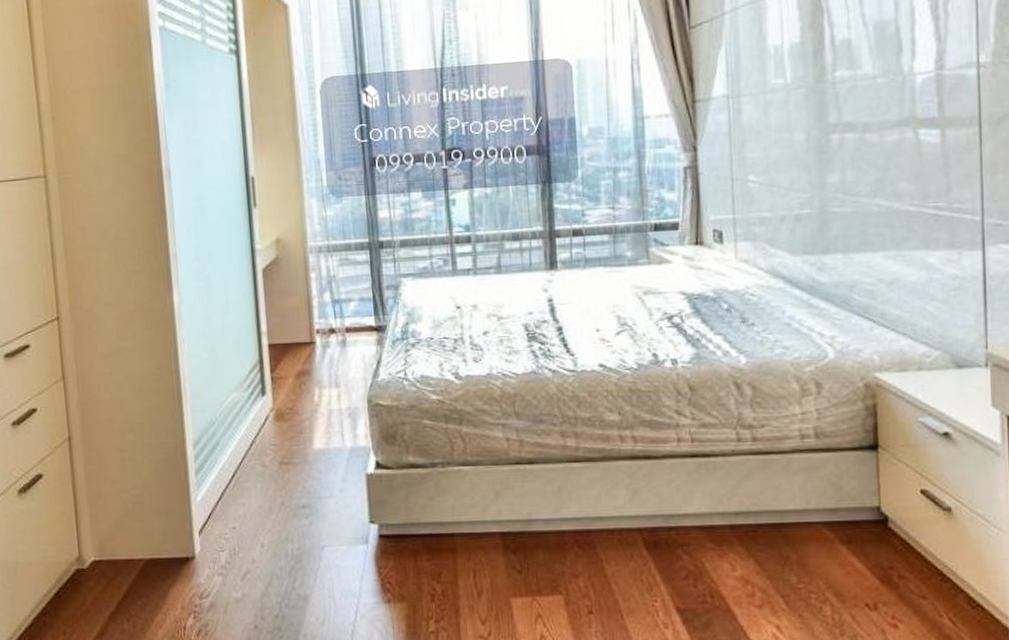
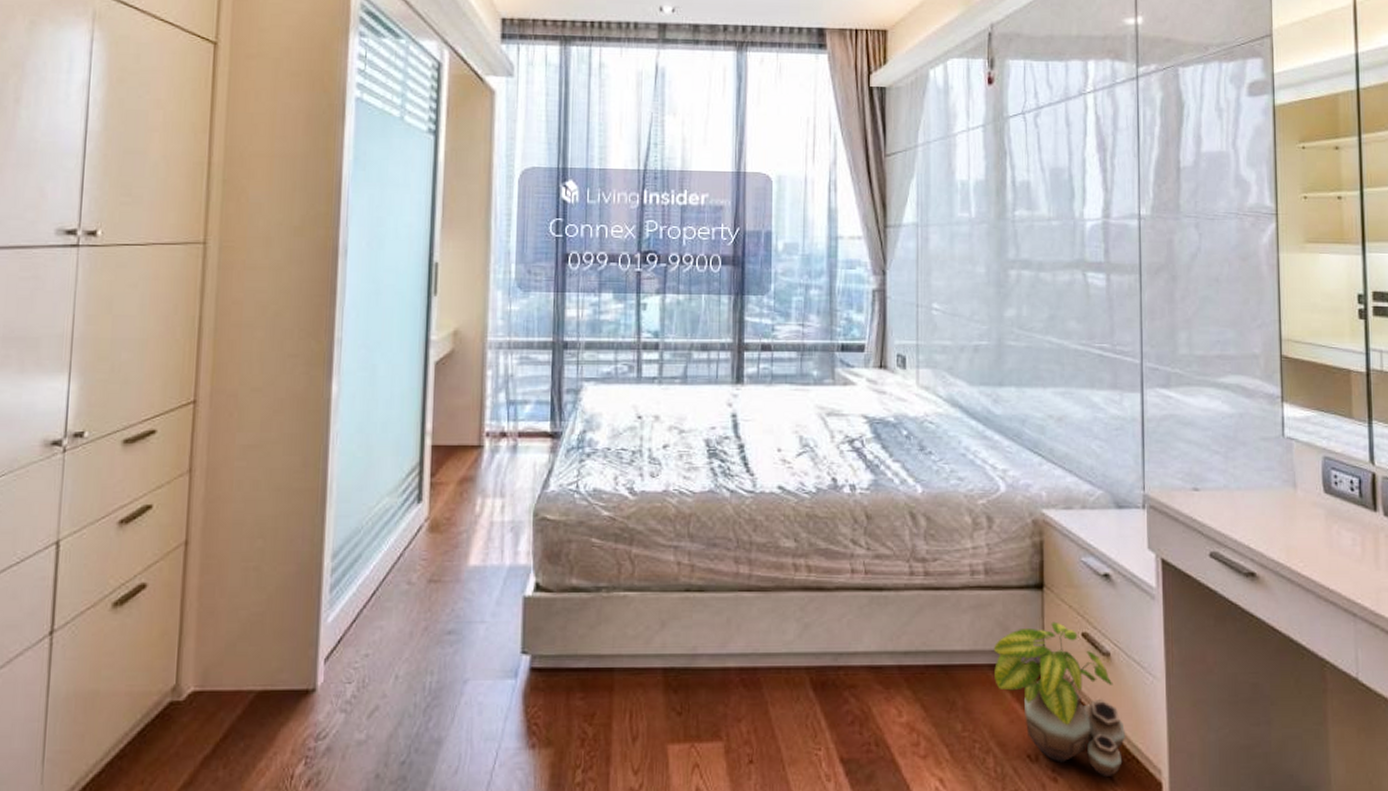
potted plant: none [826,480,970,623] -> present [993,621,1126,776]

